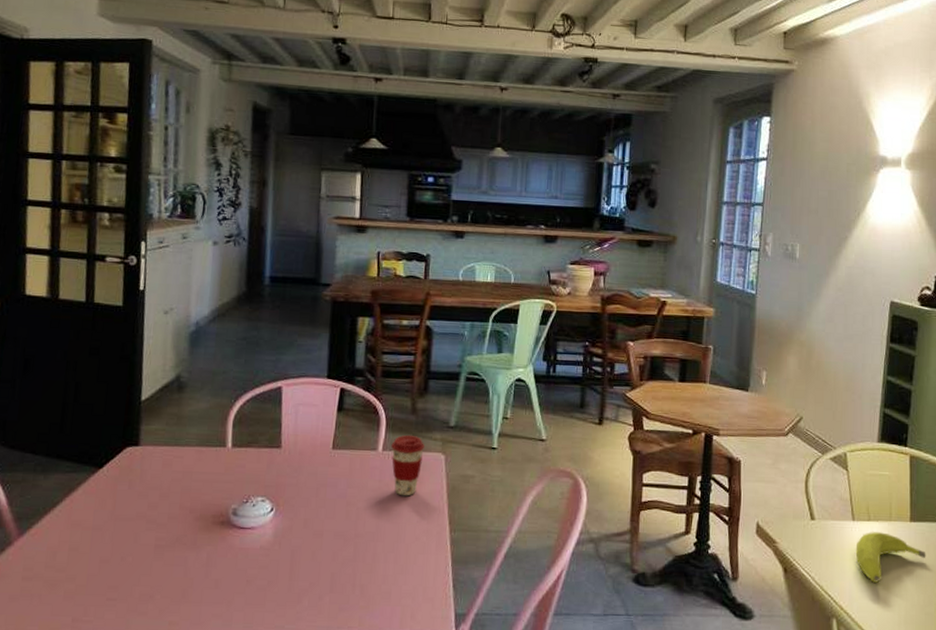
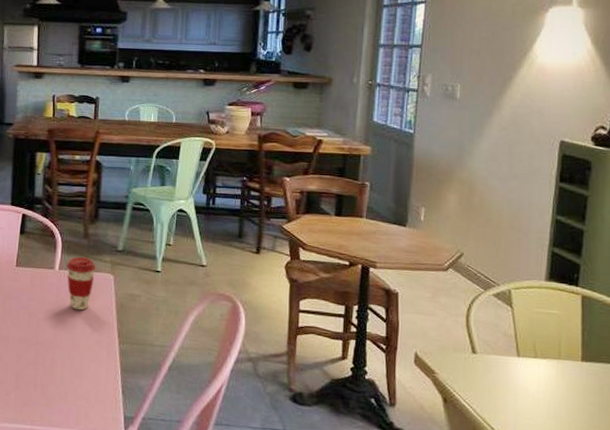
fruit: present [855,532,926,584] -> none [520,369,600,420]

